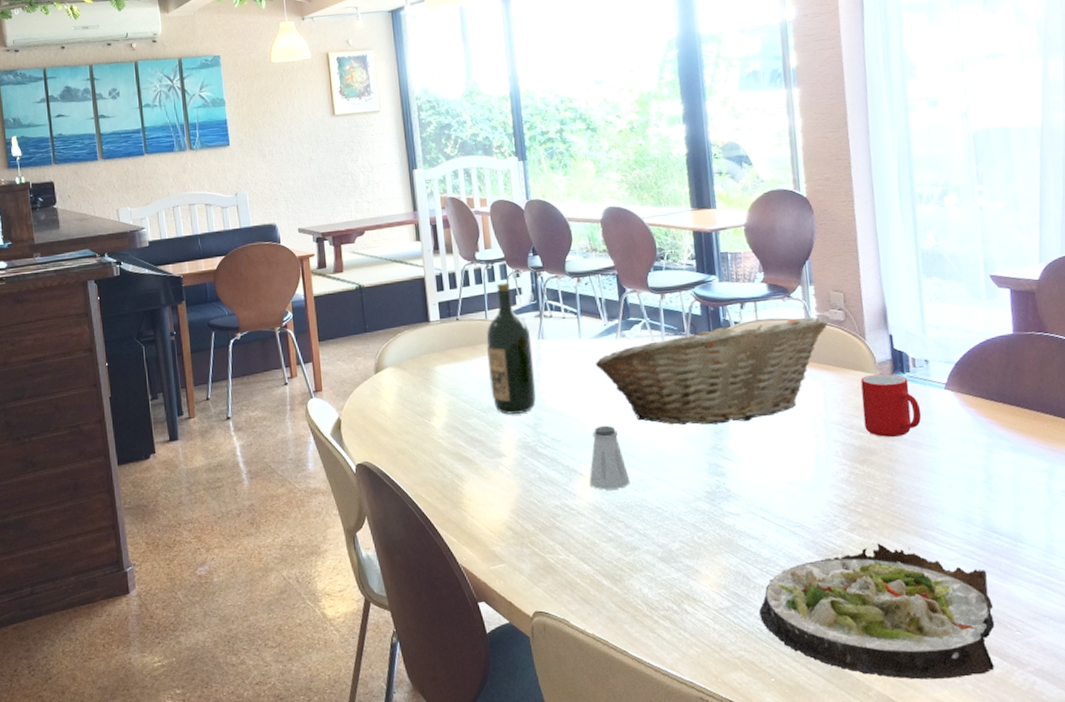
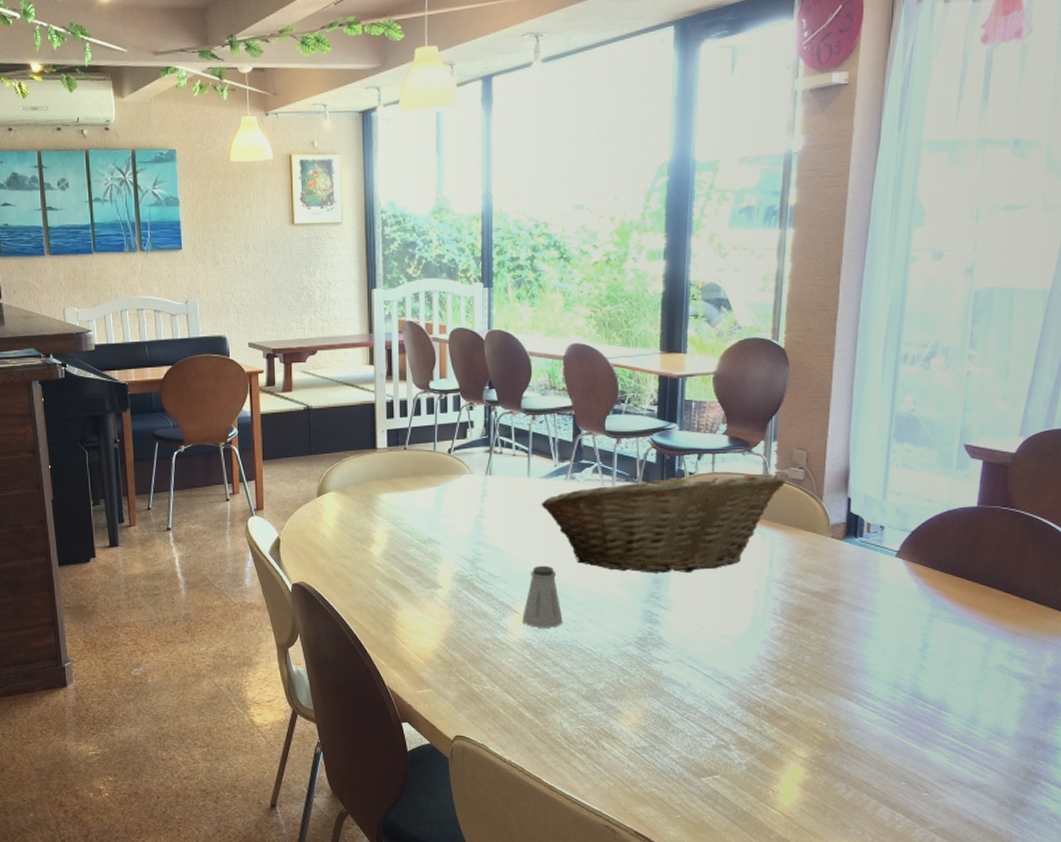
wine bottle: present [486,282,536,414] -> none [431,414,479,547]
salad plate: present [759,543,995,680] -> none [675,700,906,830]
cup: present [860,373,922,438] -> none [807,536,868,600]

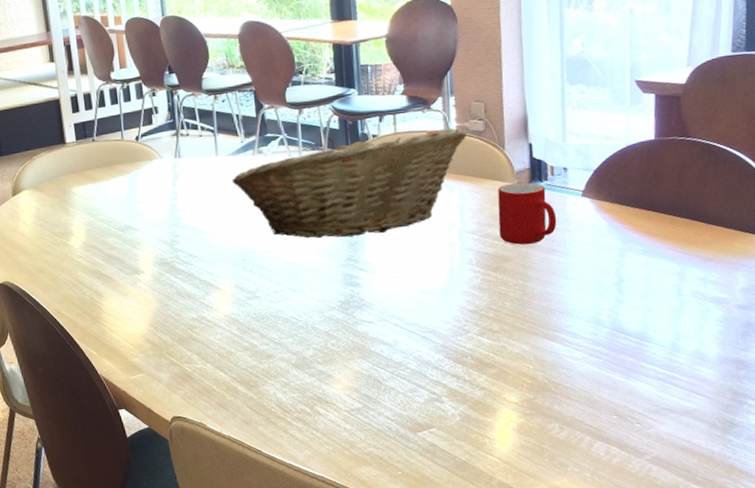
saltshaker: present [522,565,563,628] -> none [225,240,266,302]
cup: none [807,536,868,600] -> present [498,182,557,245]

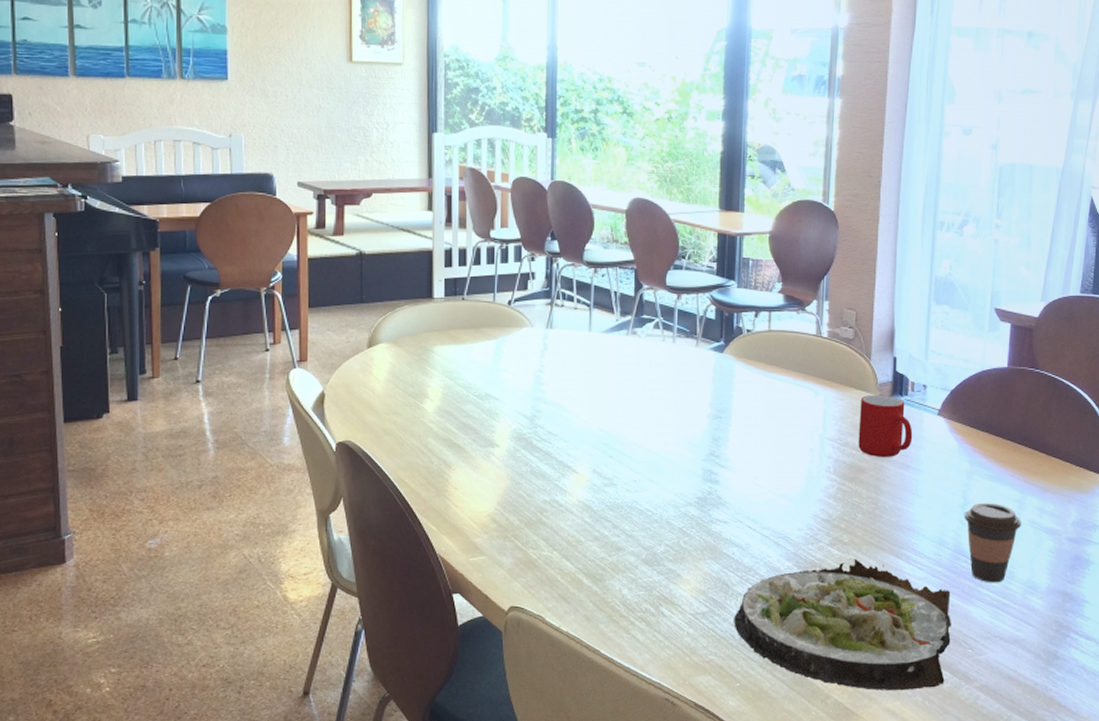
fruit basket: present [232,128,467,239] -> none [602,326,837,431]
salad plate: none [389,345,616,470] -> present [734,558,951,691]
coffee cup: none [620,278,685,358] -> present [964,502,1022,583]

